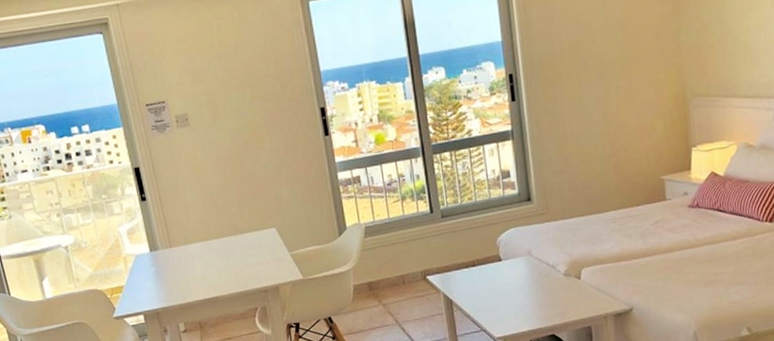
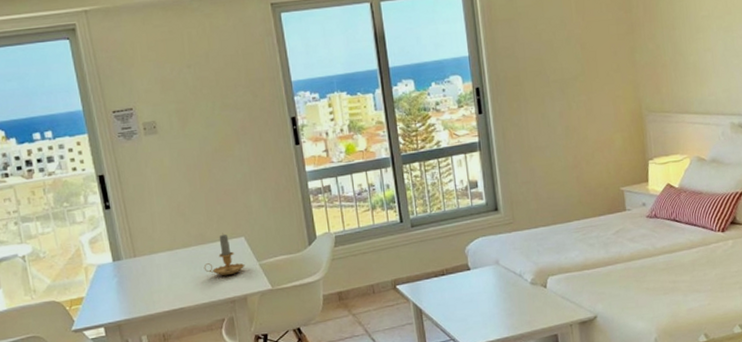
candle: none [236,223,277,266] -> present [203,233,245,276]

